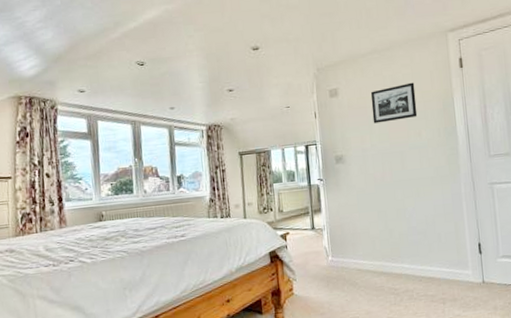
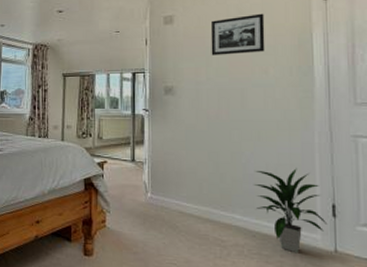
indoor plant: none [416,216,476,290] -> present [253,168,328,254]

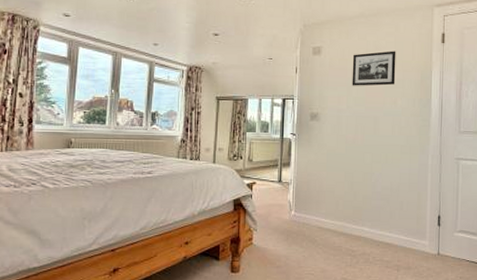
indoor plant: present [253,168,328,254] -> none [380,186,434,258]

